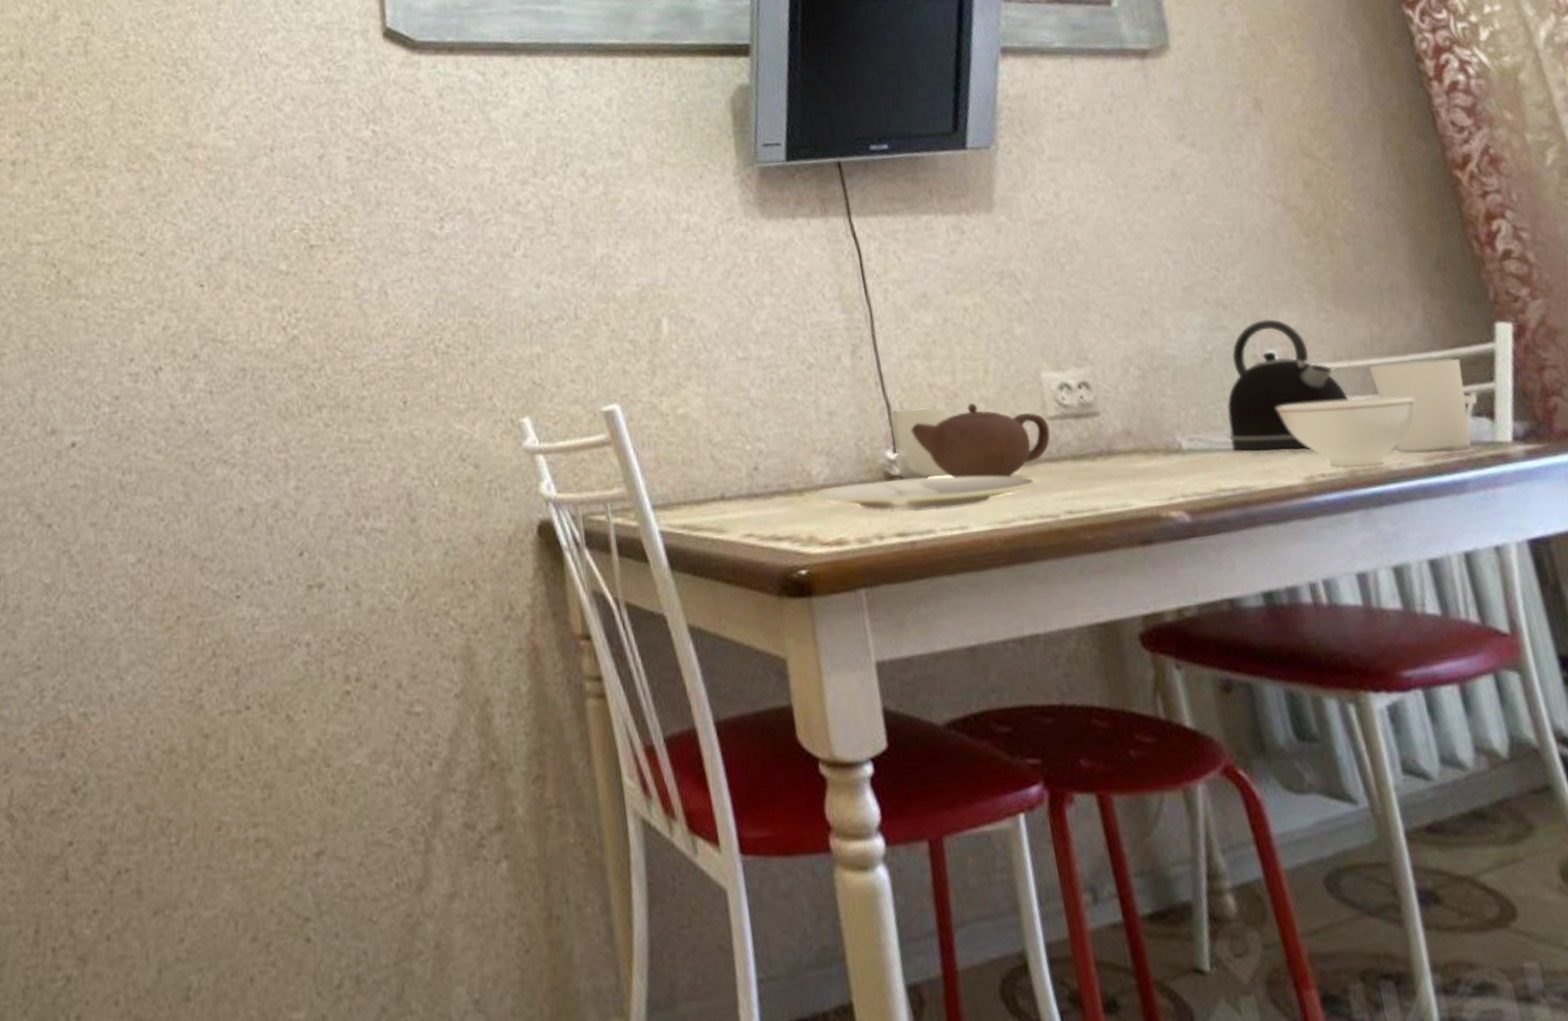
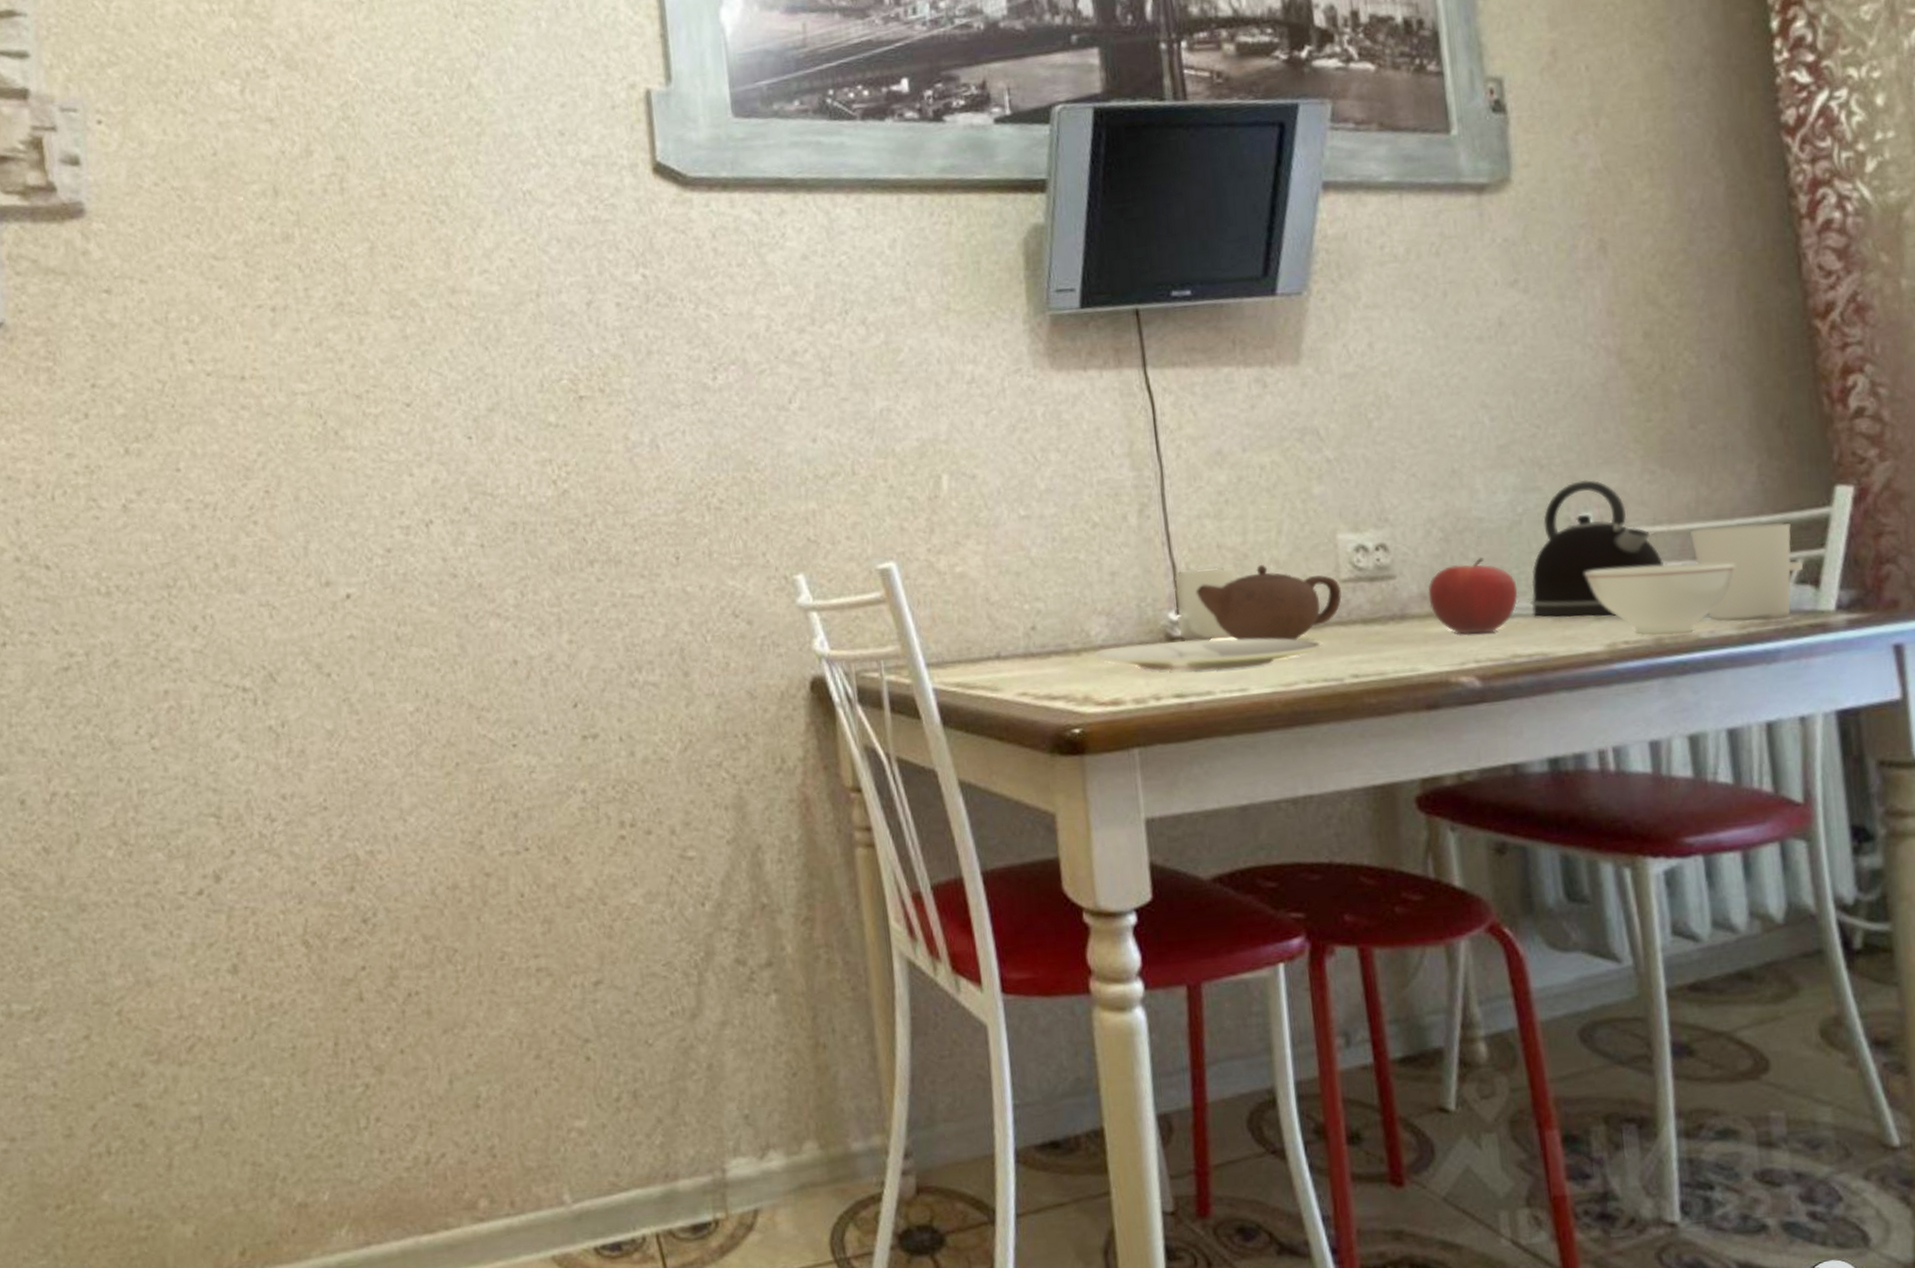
fruit: none [1131,393,1217,469] -> present [1428,556,1518,634]

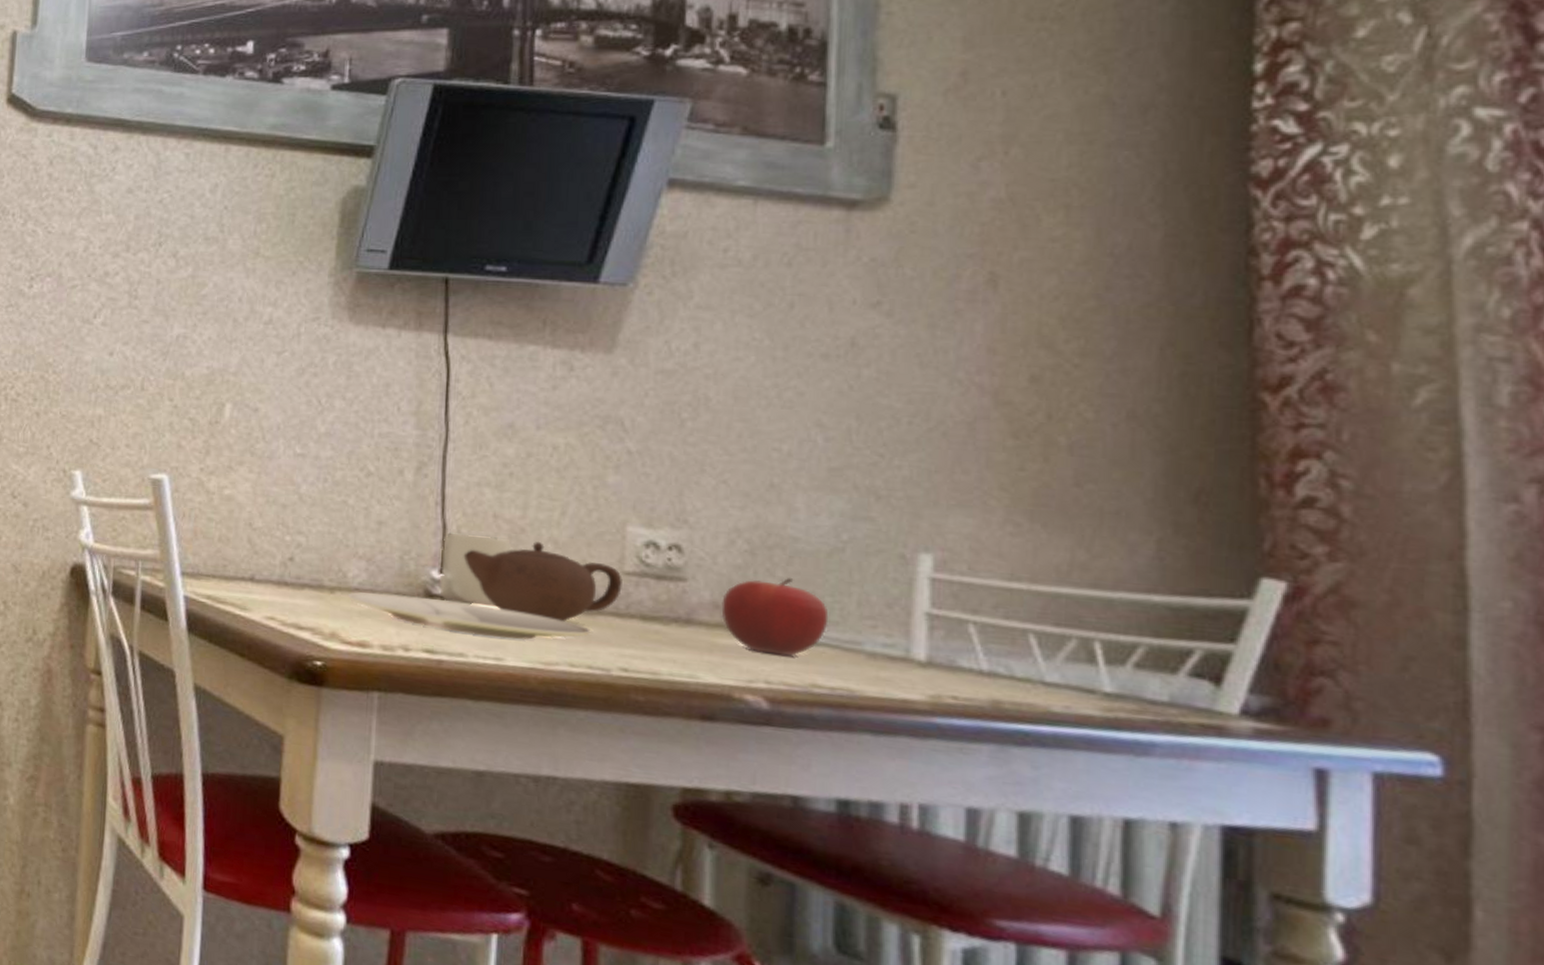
kettle: present [1529,479,1664,618] -> none [841,518,1016,667]
bowl: present [1584,562,1736,635] -> none [913,614,1111,703]
cup: present [1690,522,1803,622] -> none [1056,592,1201,712]

